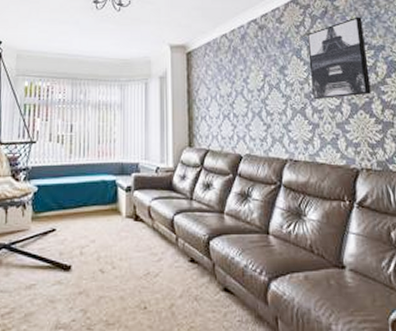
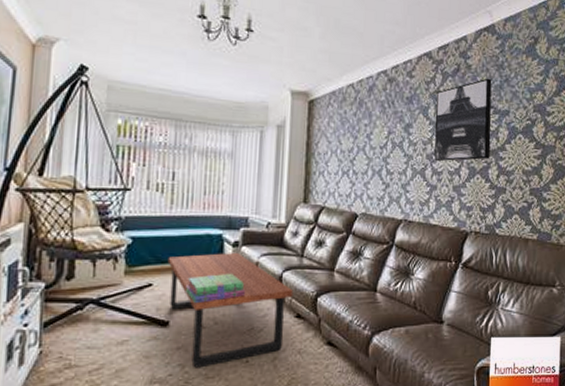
coffee table: none [68,196,186,314] -> present [167,252,294,368]
stack of books: none [84,217,140,248] -> present [185,273,246,304]

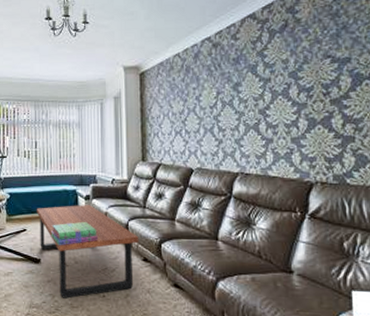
wall art: present [434,78,492,162] -> none [264,28,332,116]

